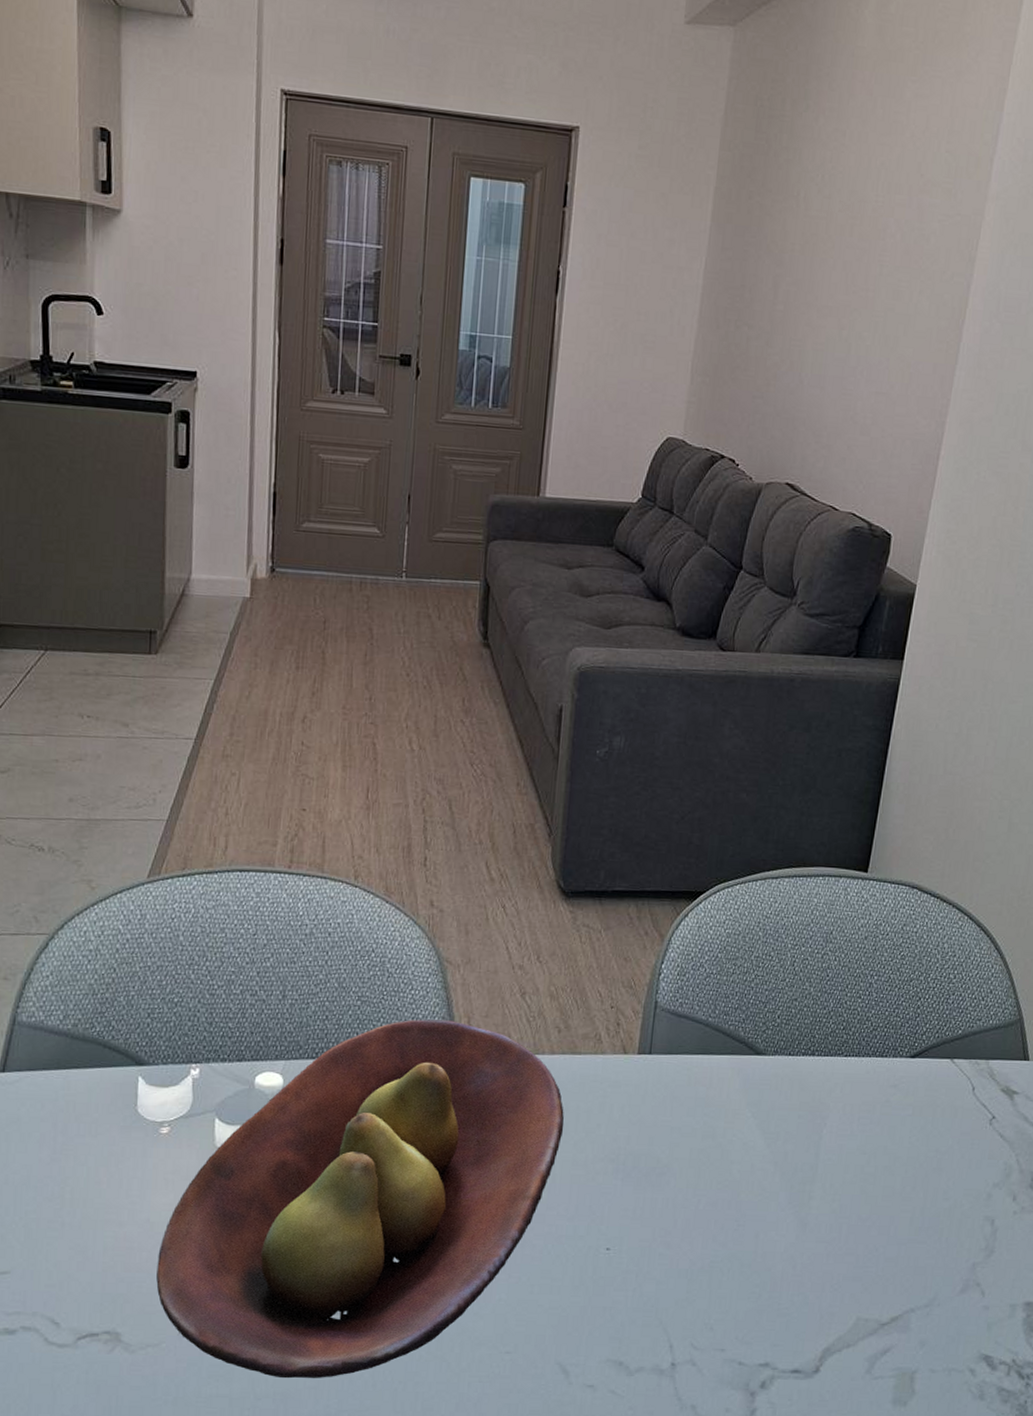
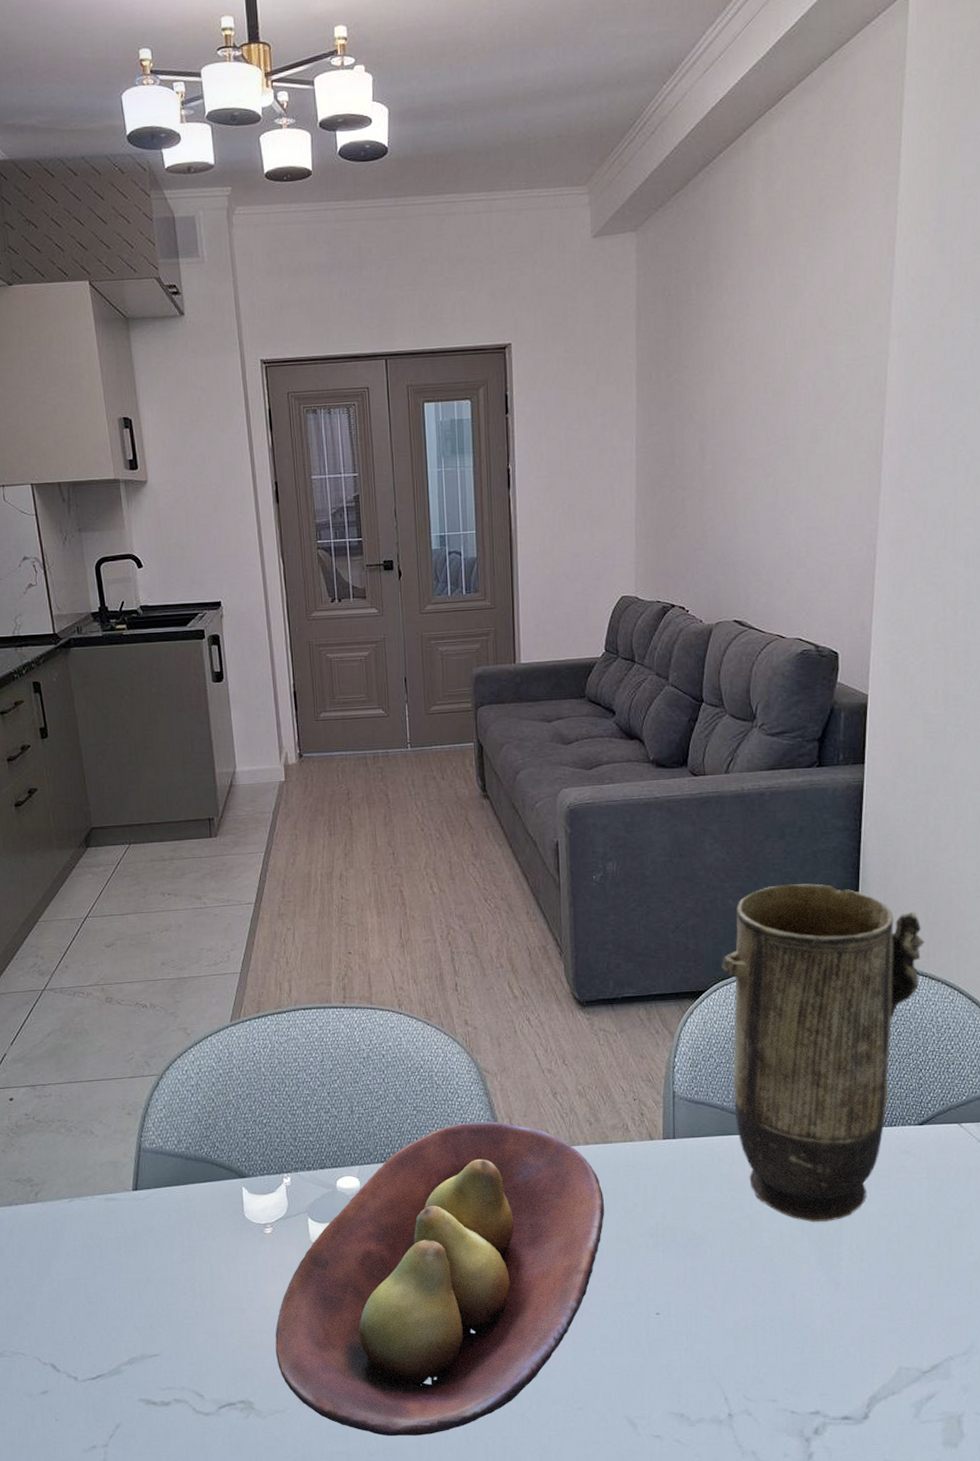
vase: none [719,782,941,1156] -> present [722,883,925,1222]

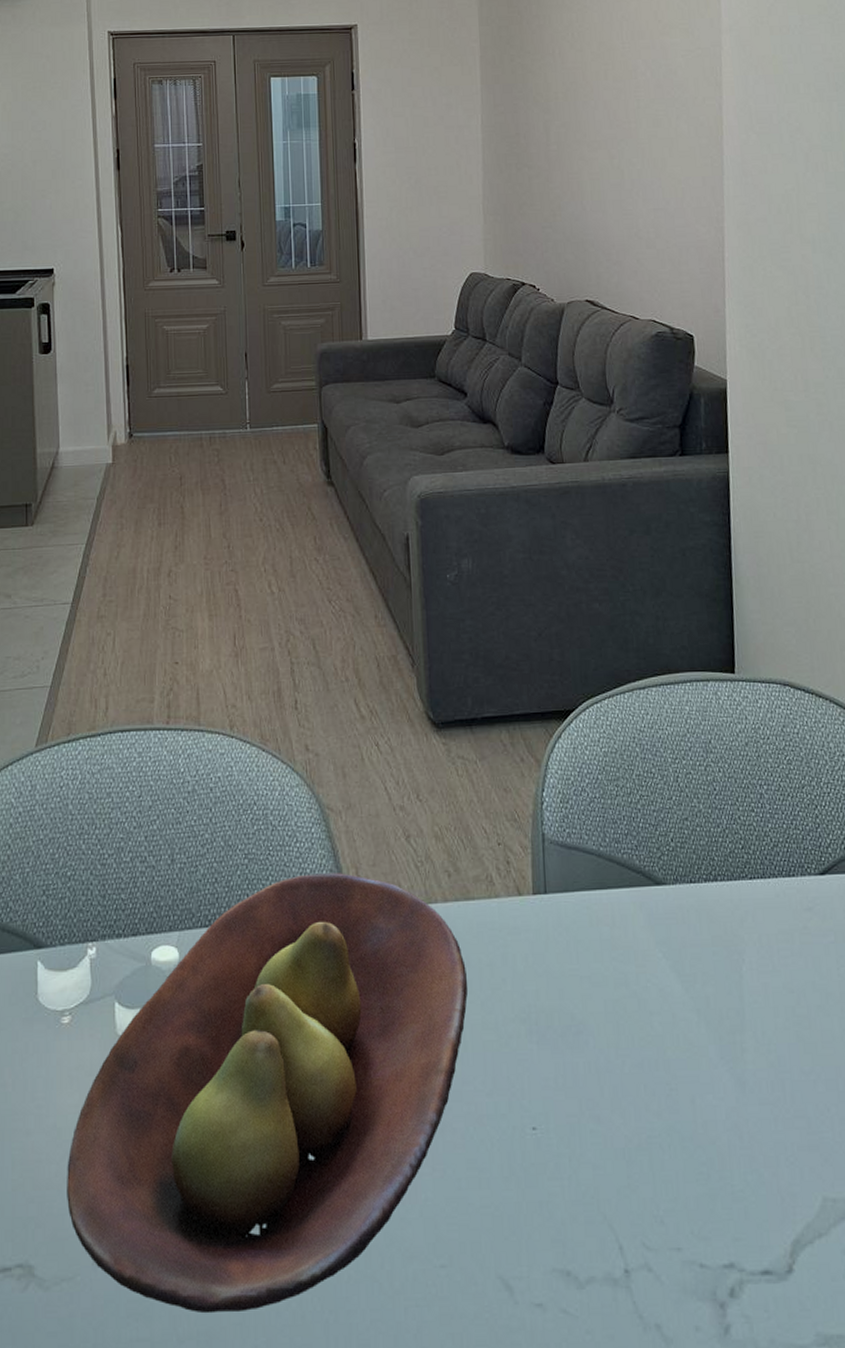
vase: present [722,883,925,1222] -> none [590,585,808,1001]

